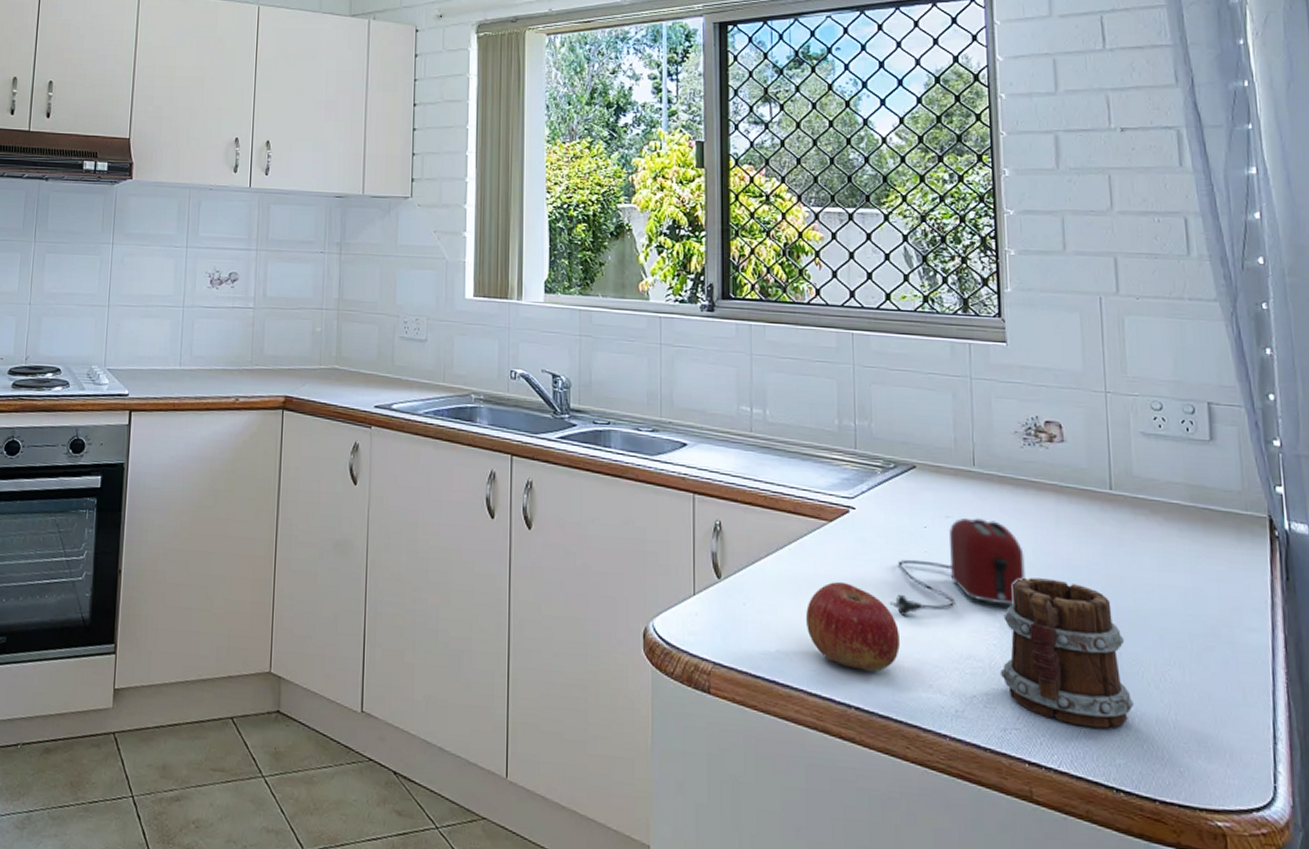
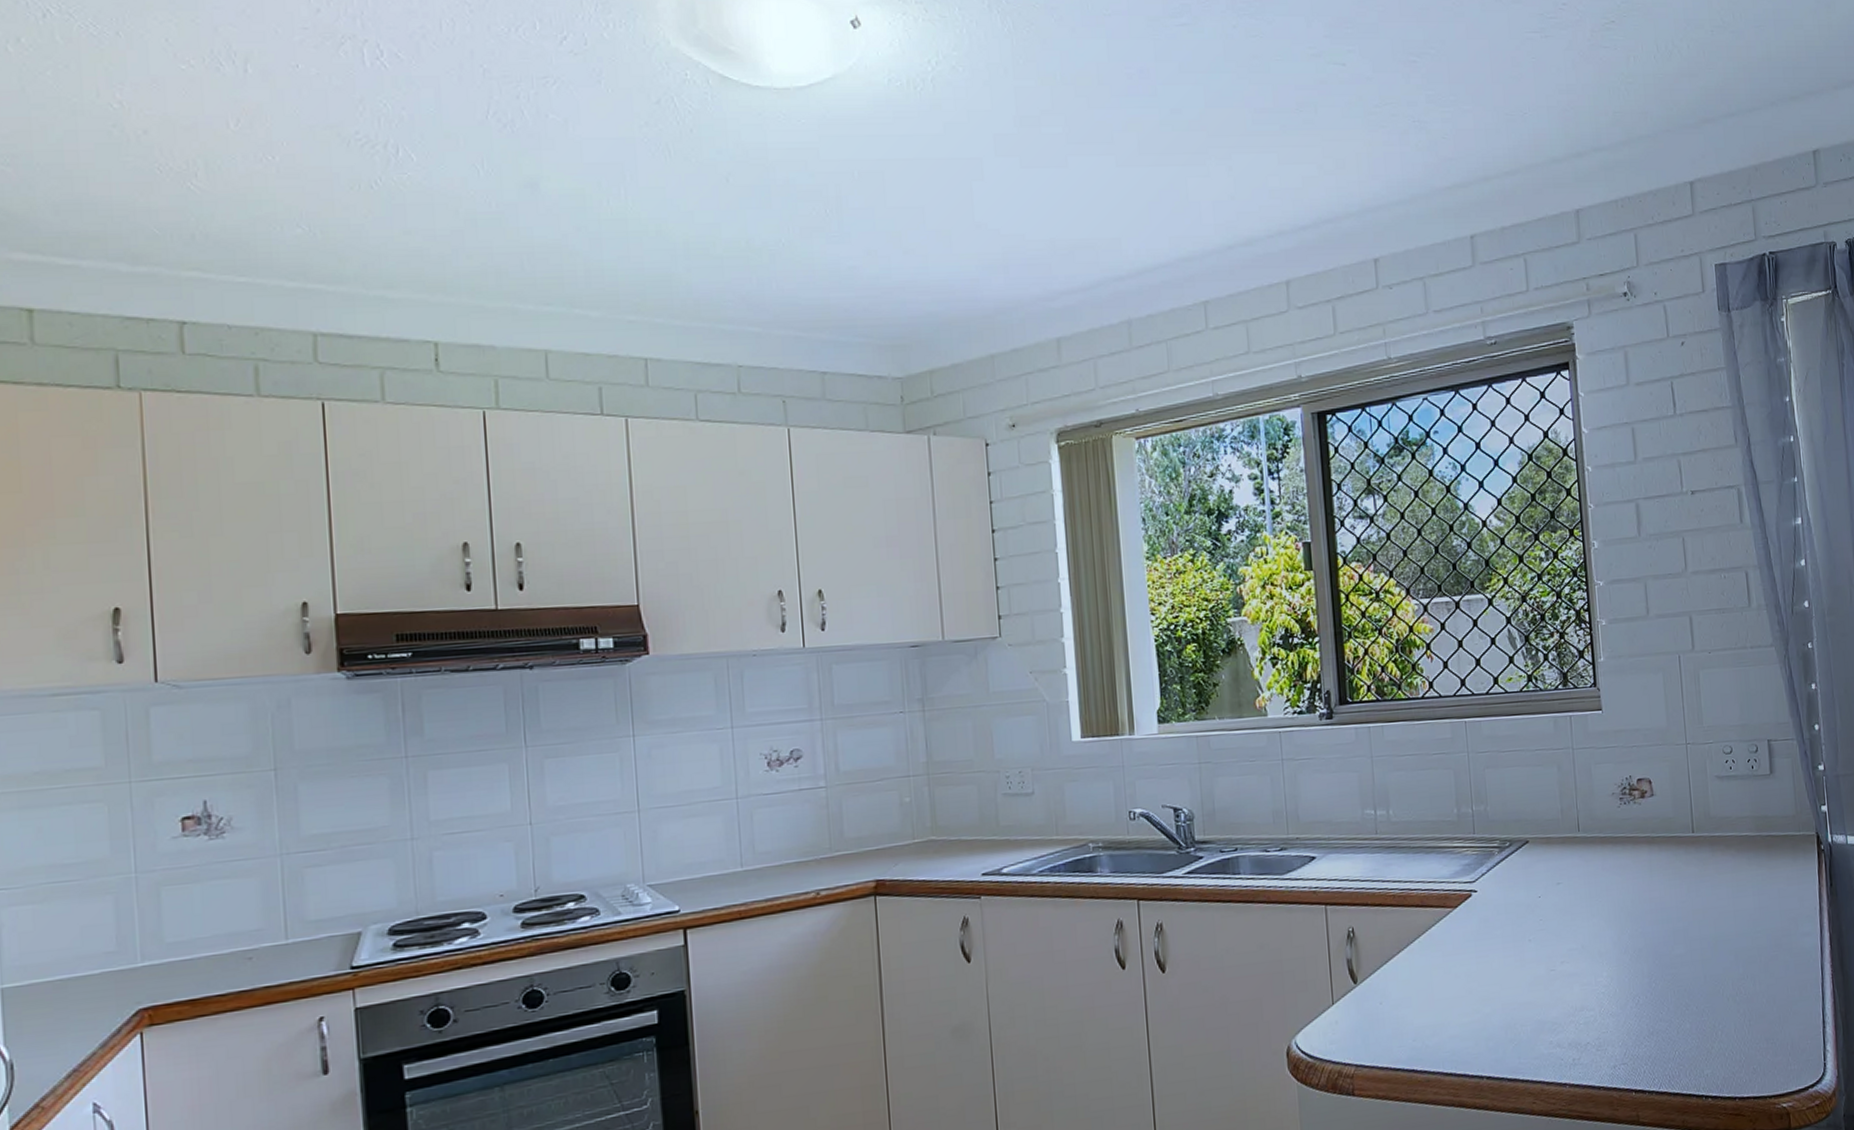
apple: present [806,581,900,671] -> none [1438,963,1523,1042]
toaster: present [889,517,1025,616] -> none [1511,879,1626,984]
mug: present [999,577,1134,729] -> none [1608,923,1717,1050]

